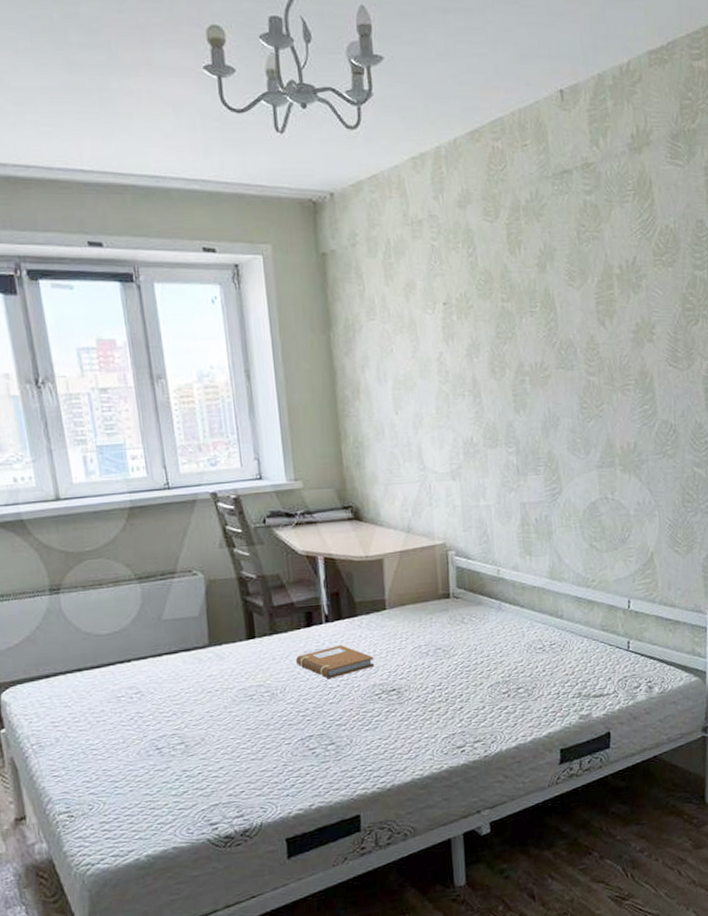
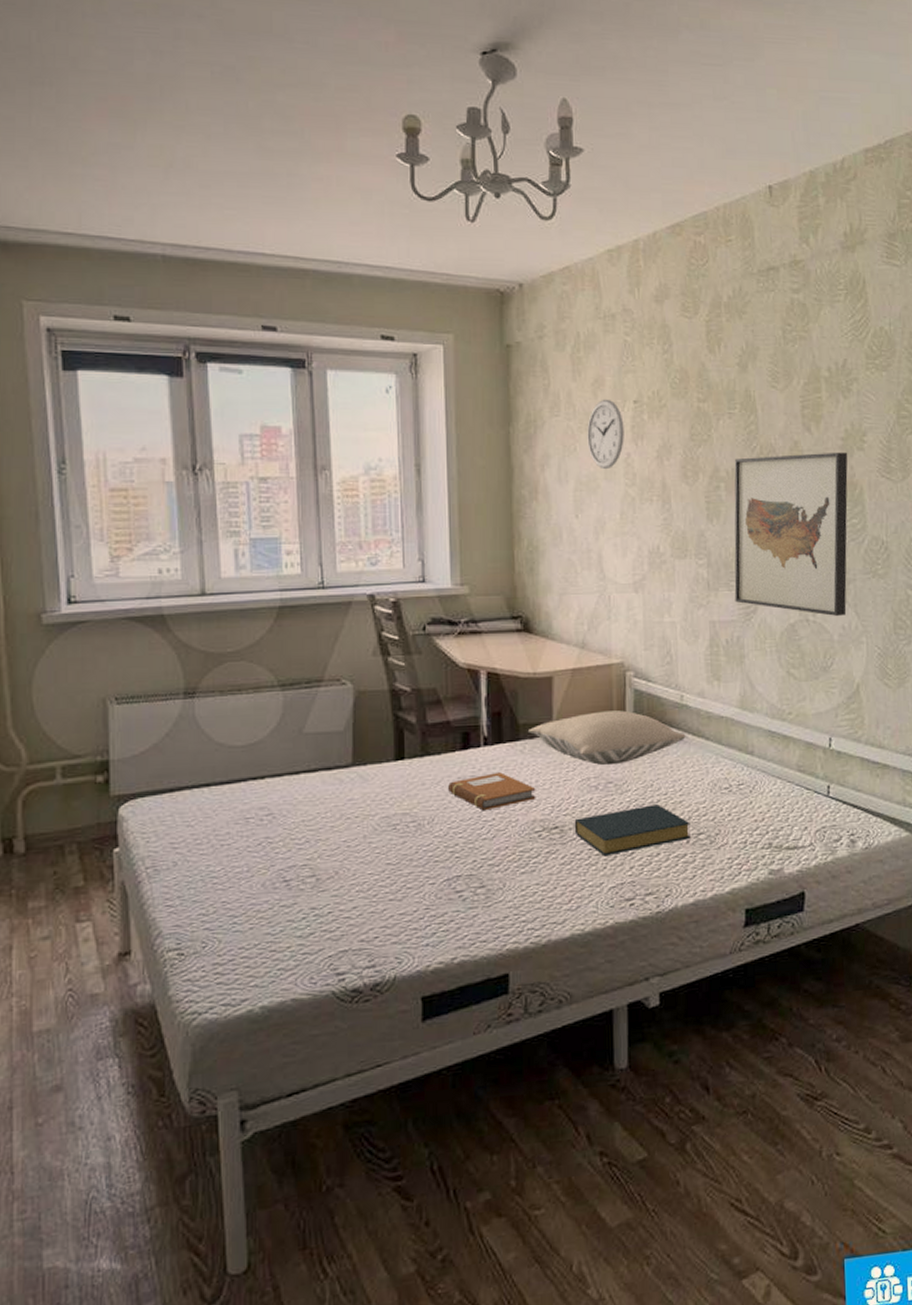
pillow: none [363,585,504,635] -> present [527,710,686,766]
wall clock: none [401,302,436,369] -> present [587,399,624,470]
hardback book: none [409,665,511,711] -> present [574,804,691,855]
wall art: none [537,344,641,494] -> present [734,452,848,616]

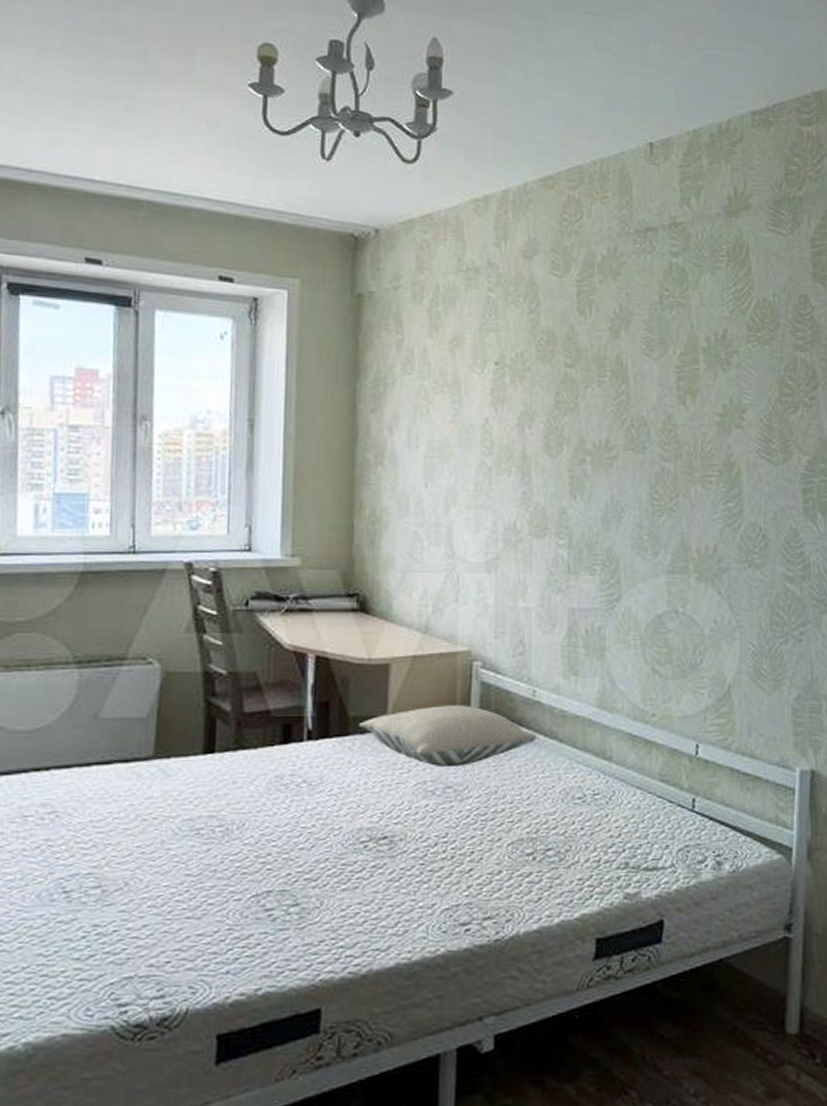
notebook: present [448,772,536,811] -> none [263,772,364,816]
hardback book: present [574,804,691,855] -> none [405,814,538,872]
wall clock: present [587,399,624,470] -> none [442,358,483,436]
wall art: present [734,452,848,616] -> none [597,428,726,608]

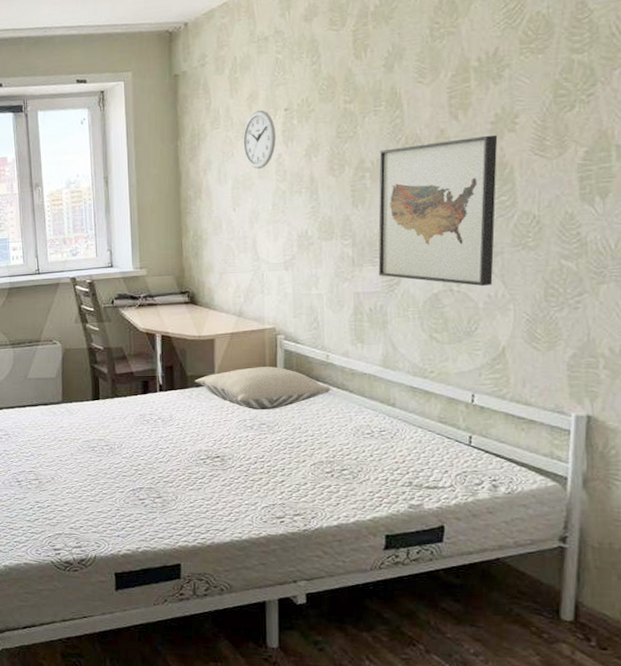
wall clock: none [442,358,483,436] -> present [243,110,276,170]
wall art: none [597,428,726,608] -> present [378,134,498,286]

